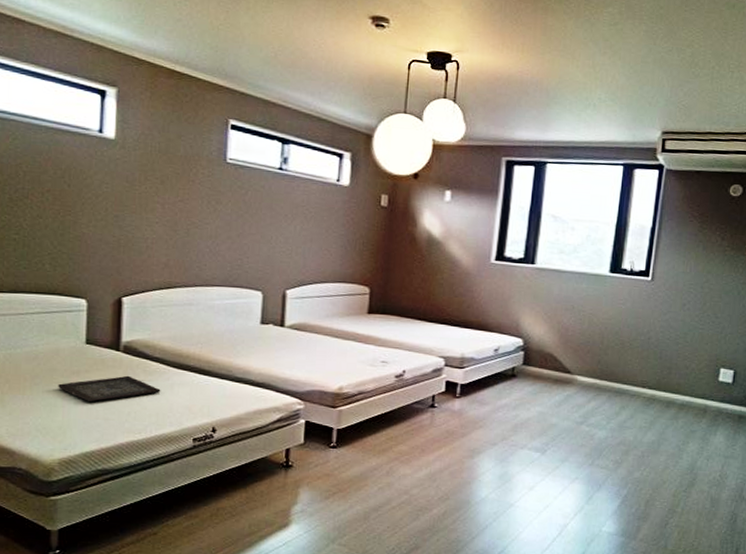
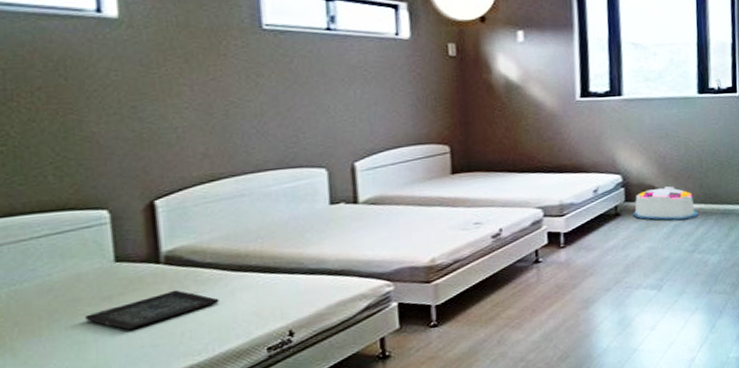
storage bin: none [529,357,592,392] -> present [633,186,698,220]

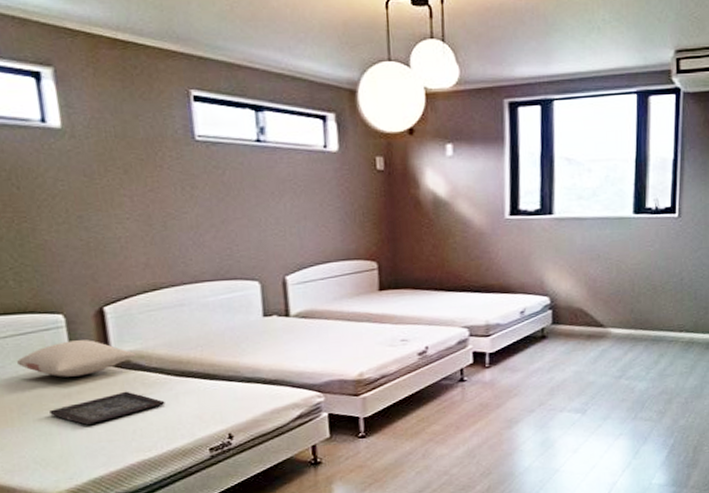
pillow: none [51,236,188,278] -> present [17,340,135,377]
storage bin: present [633,186,698,220] -> none [560,310,627,345]

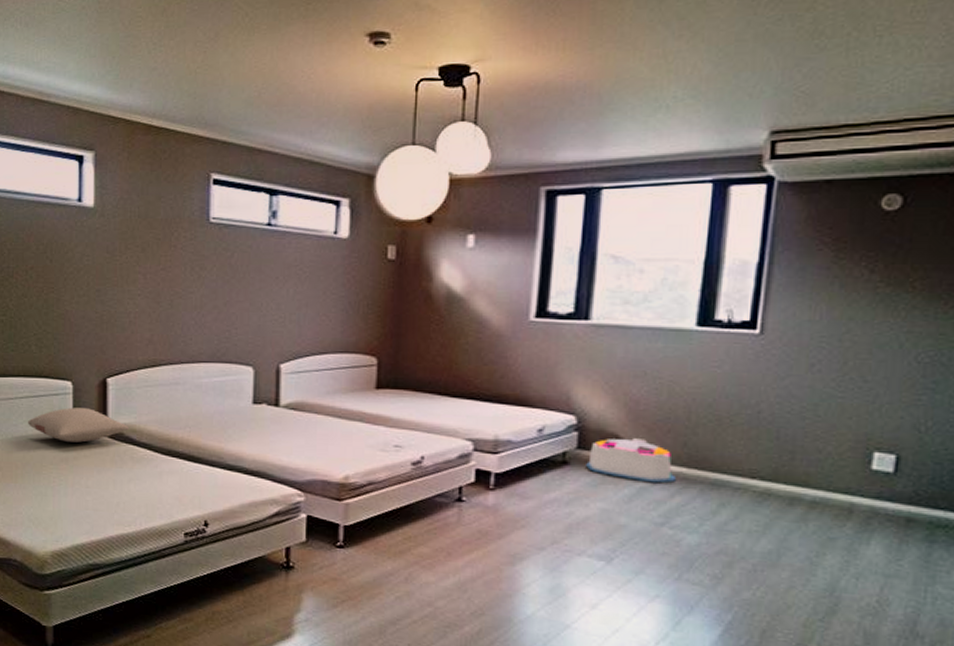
tray: present [49,391,165,425] -> none [48,462,149,491]
storage bin: none [560,310,627,345] -> present [586,438,675,483]

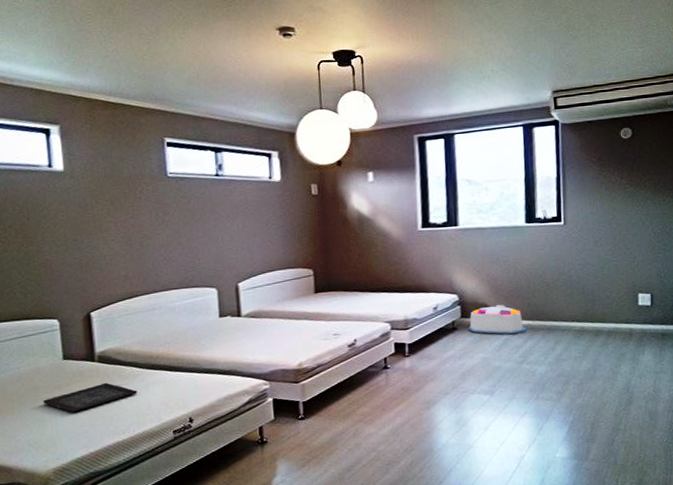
pillow: present [28,407,129,443] -> none [19,340,115,372]
tray: none [48,462,149,491] -> present [43,382,138,412]

